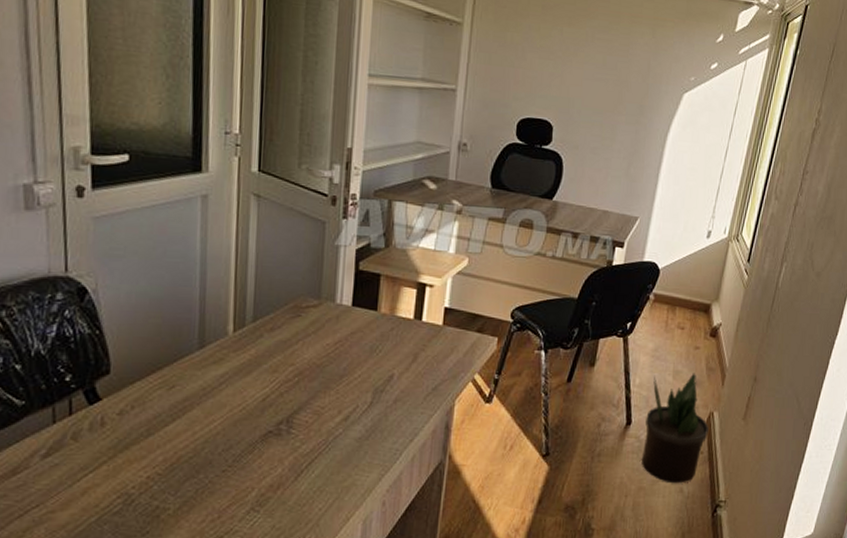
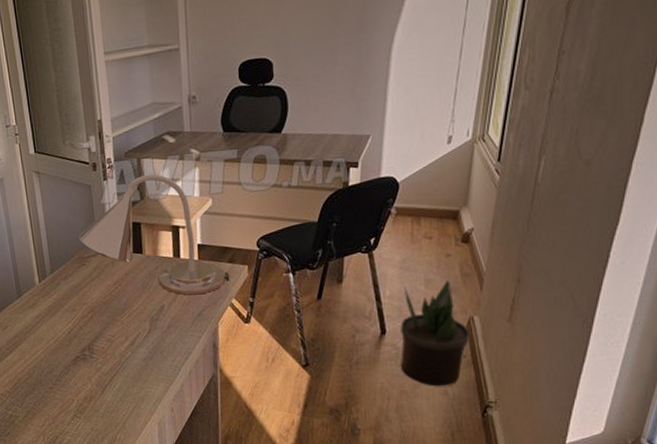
table lamp: none [298,219,476,366] -> present [78,173,230,295]

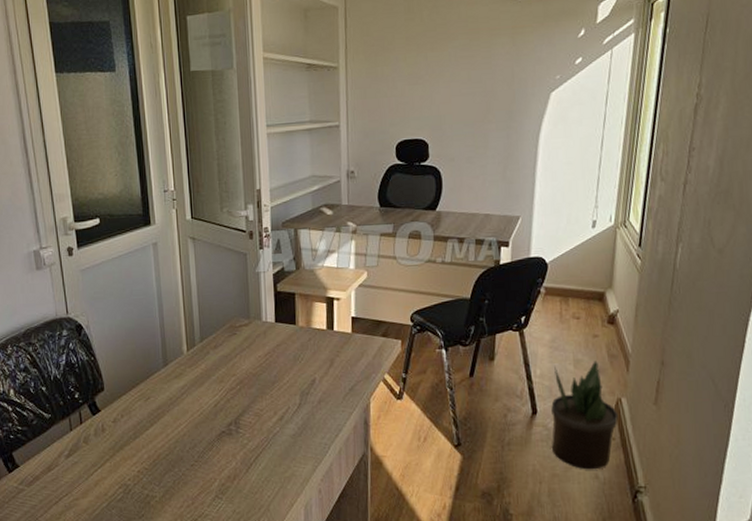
table lamp: present [78,173,230,295] -> none [231,244,383,369]

